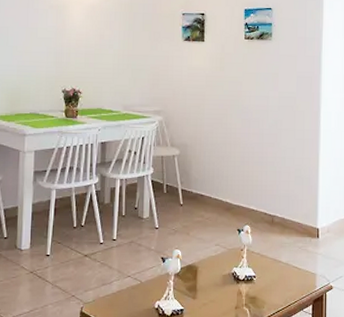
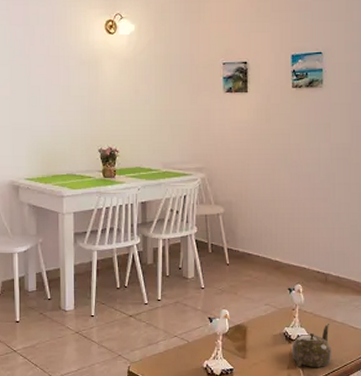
teapot: none [239,264,277,307] -> present [291,324,332,367]

